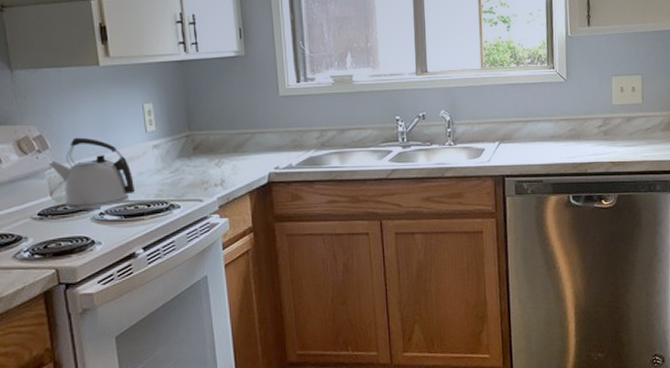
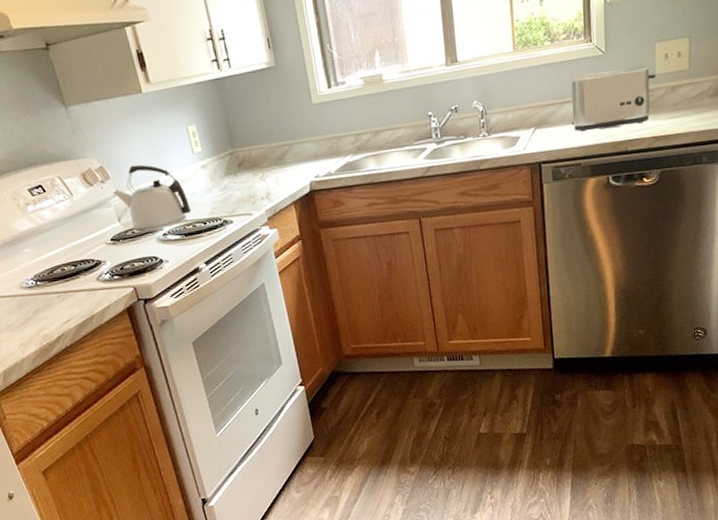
toaster: none [534,96,612,150] -> present [571,65,655,132]

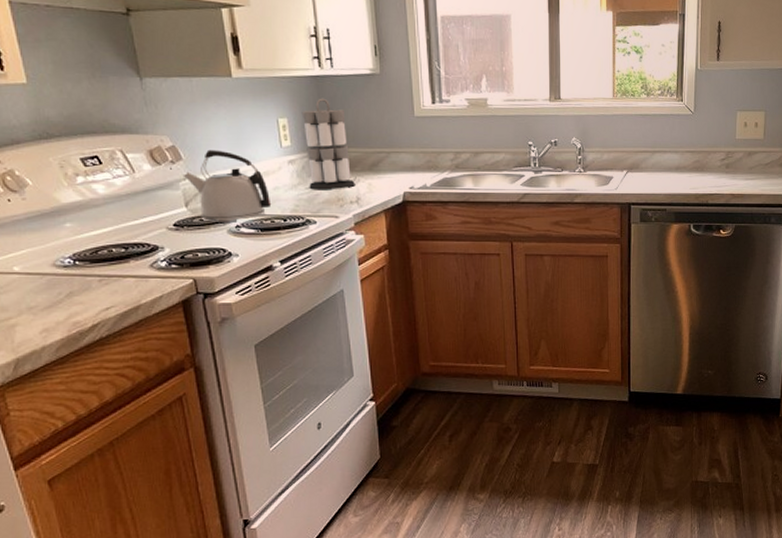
spice rack: none [207,99,264,191] -> present [301,98,355,190]
toaster: present [571,65,655,132] -> none [660,128,735,181]

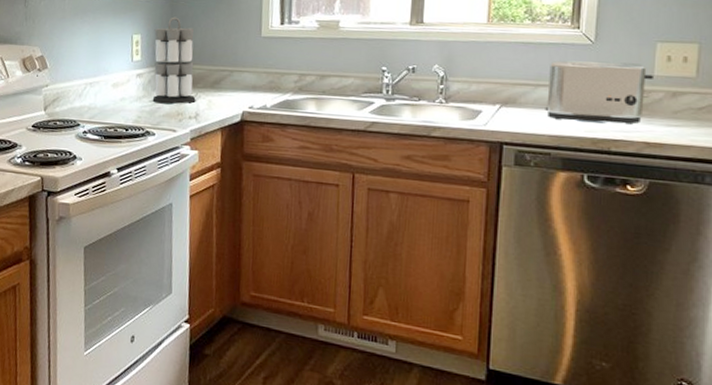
kettle: present [182,149,272,224] -> none [46,60,117,129]
toaster: none [660,128,735,181] -> present [545,60,653,125]

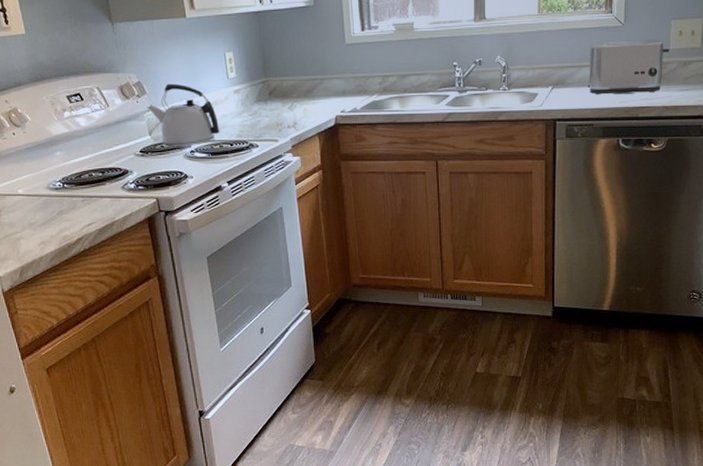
kettle: none [46,60,117,129] -> present [147,83,220,149]
spice rack: present [152,17,196,105] -> none [245,31,292,117]

